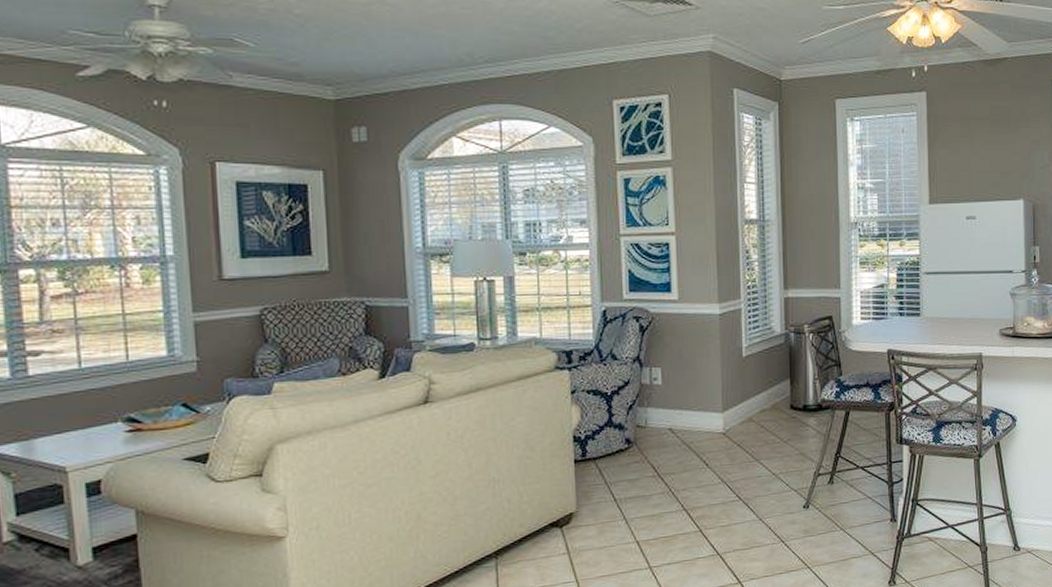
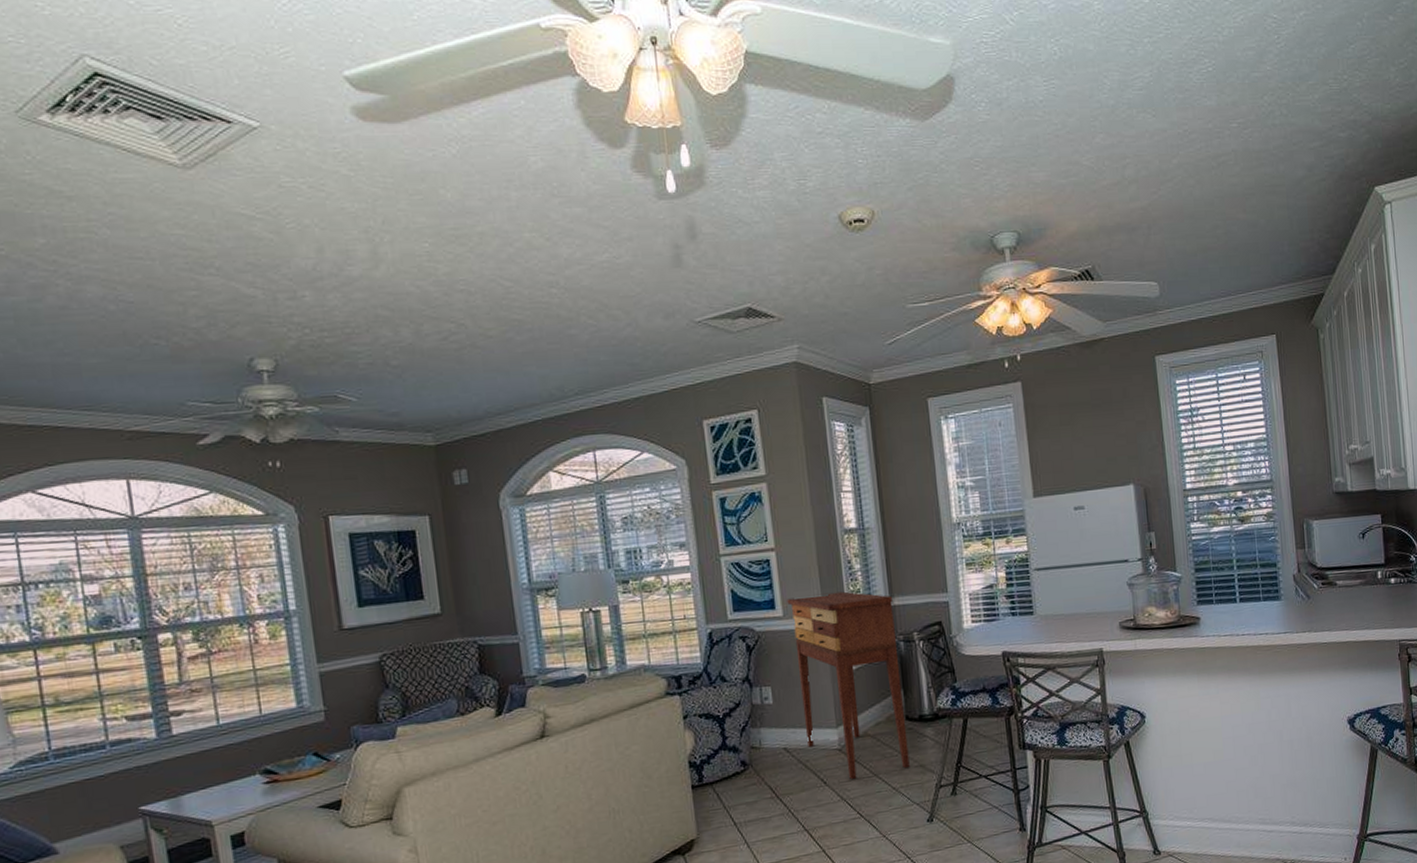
console table: none [683,280,791,462] -> present [787,591,910,779]

